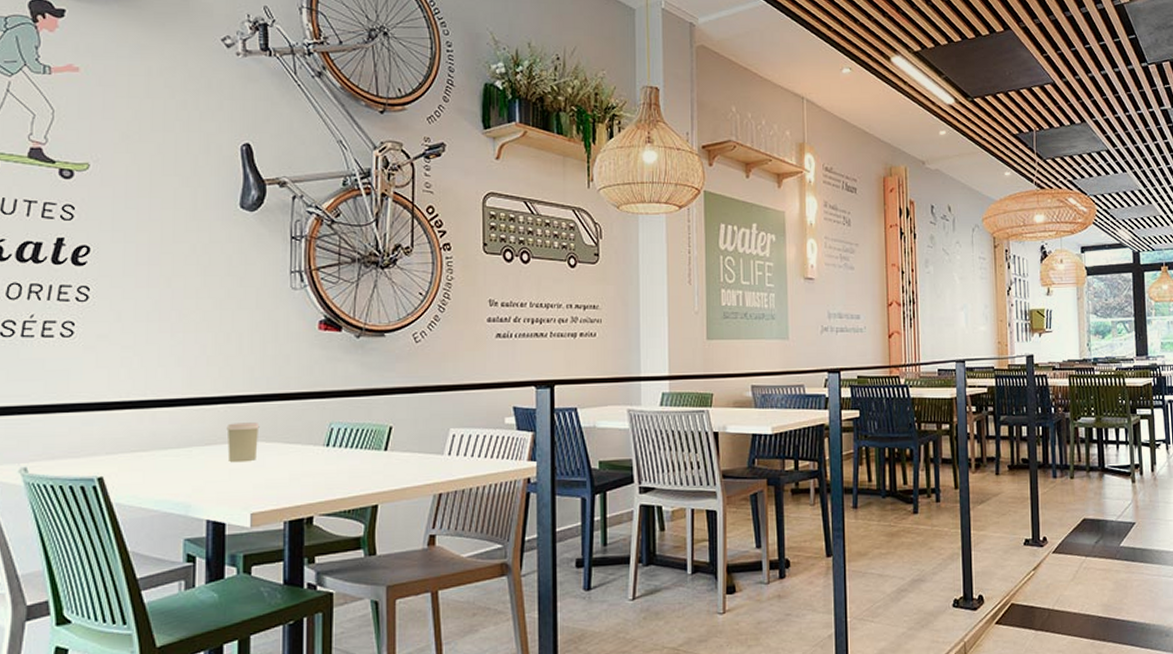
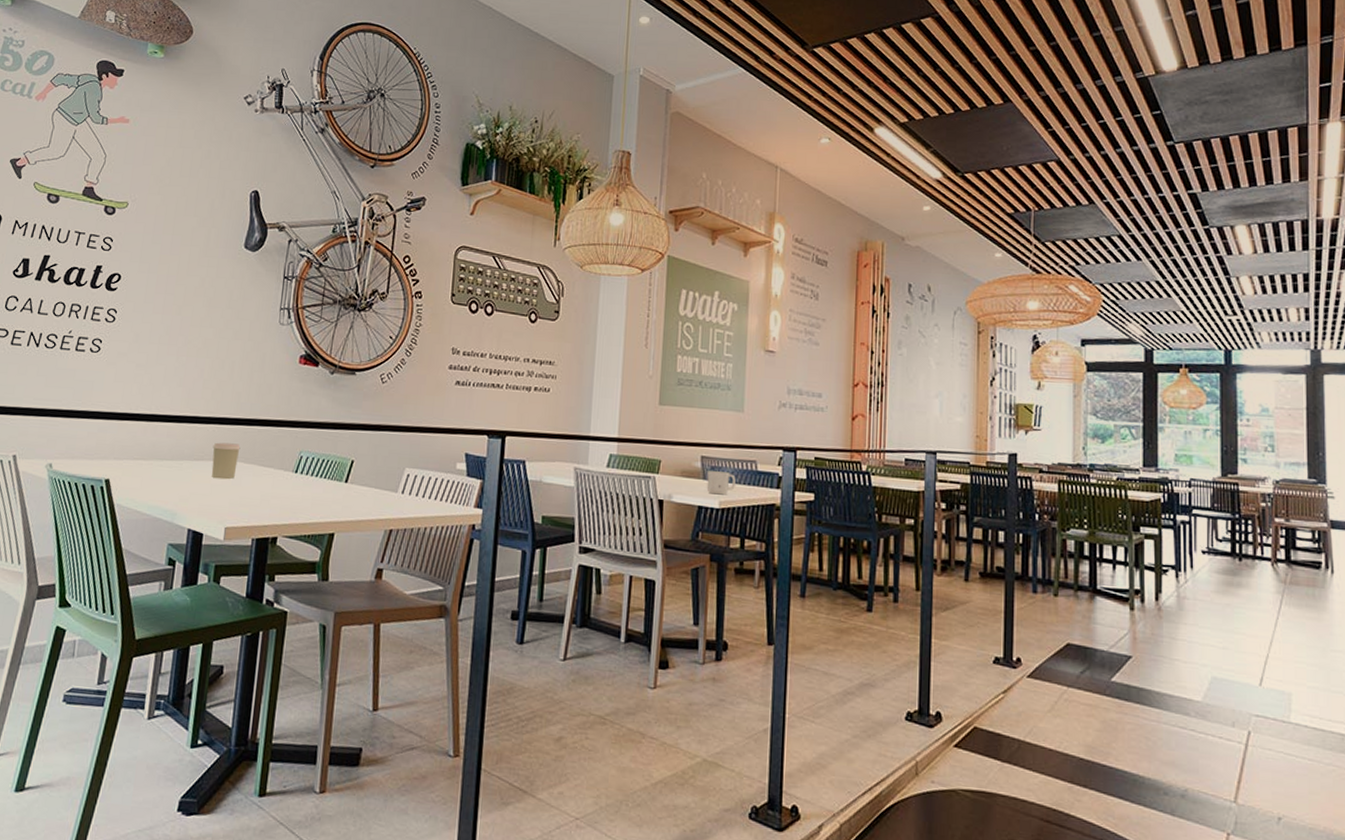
mug: none [758,399,786,421] -> present [706,471,736,495]

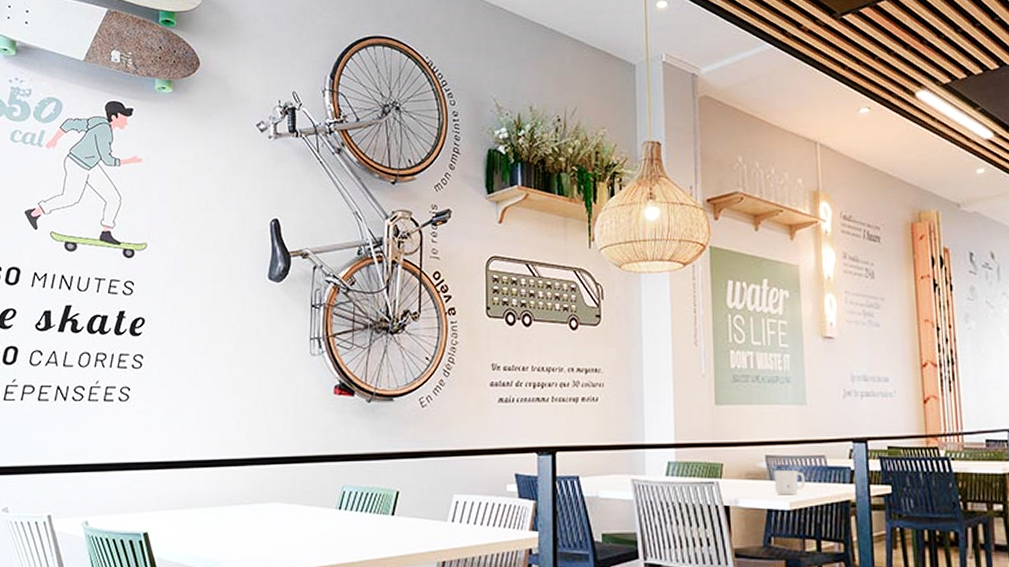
cup: present [211,442,241,479] -> none [252,484,280,523]

